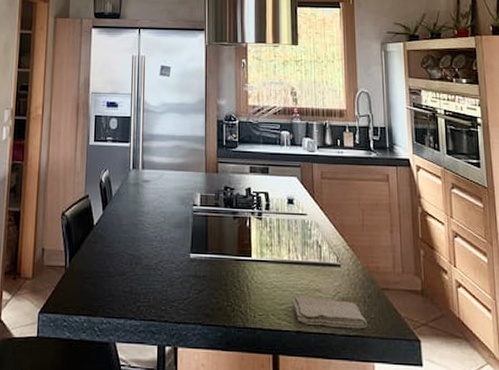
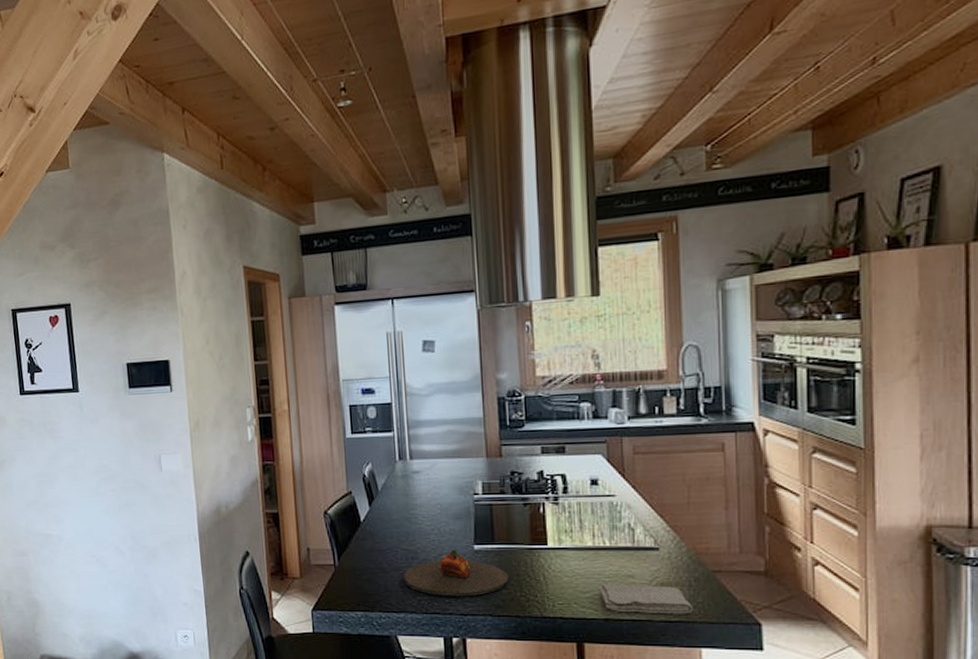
plate: none [126,257,218,305] -> present [402,549,509,597]

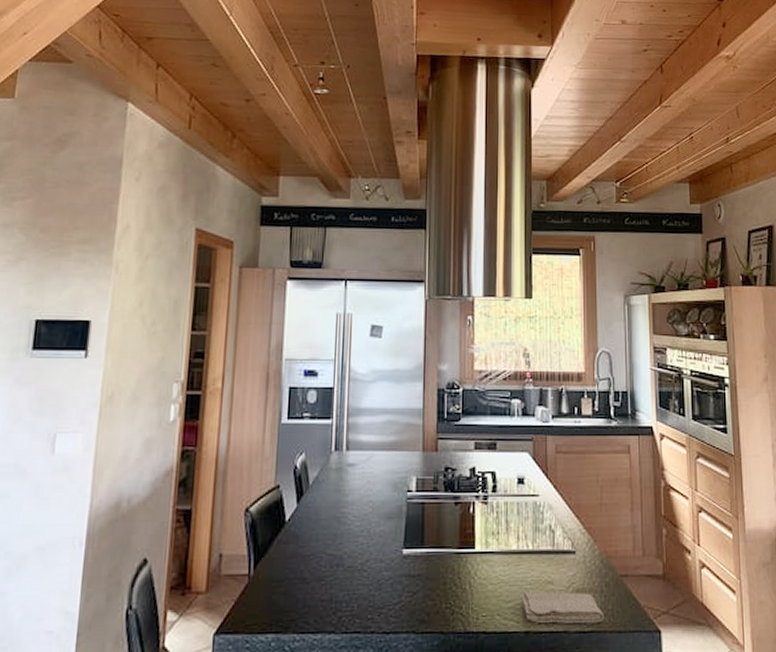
plate: present [402,549,509,597] -> none [324,554,436,612]

